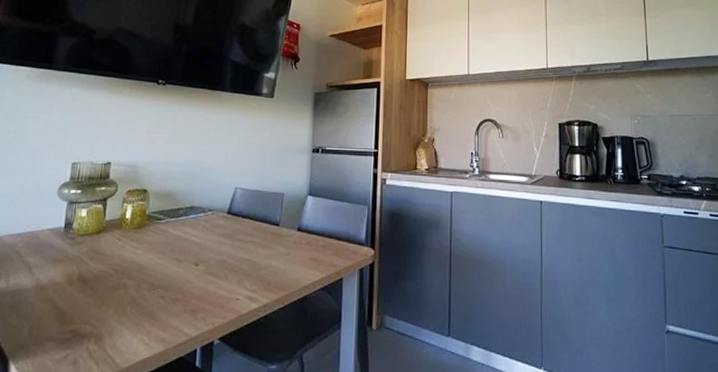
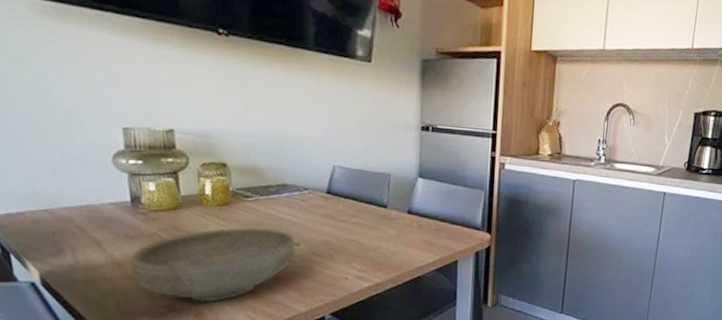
bowl: none [49,248,195,326] -> present [129,226,295,302]

